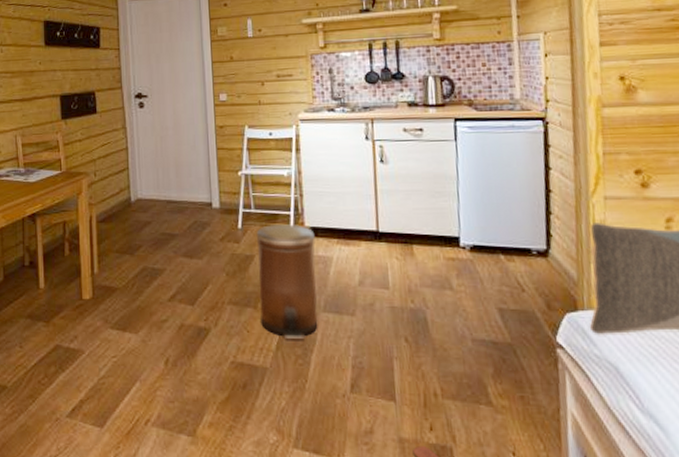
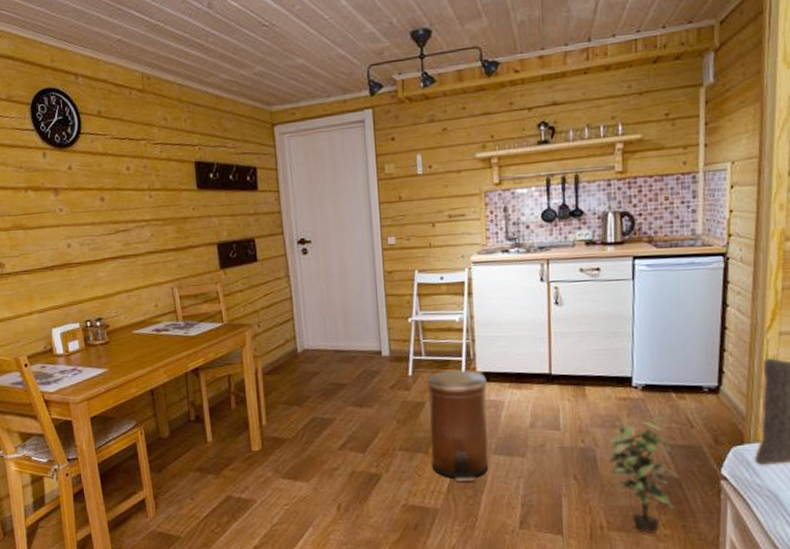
potted plant: none [436,278,514,403] -> present [606,416,680,532]

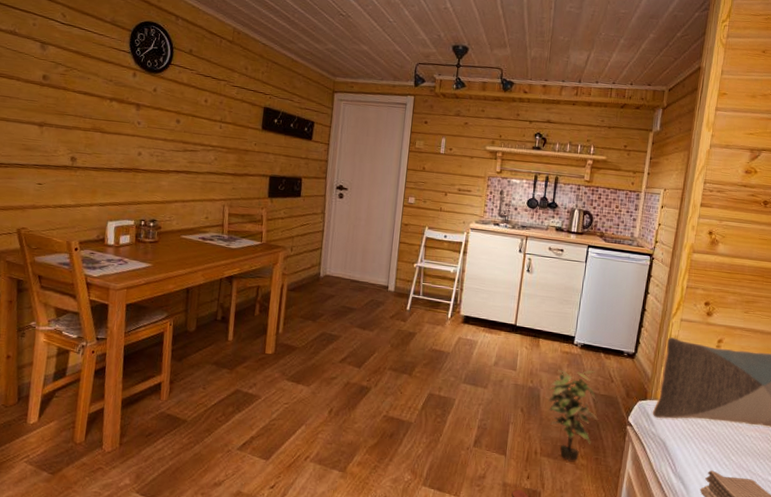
pedal bin: present [427,370,489,482] -> none [413,310,467,404]

